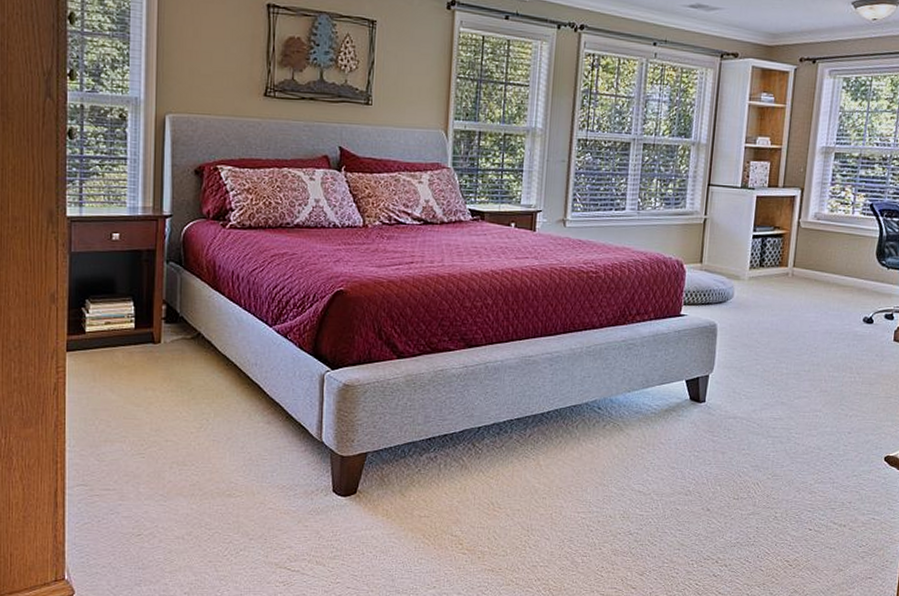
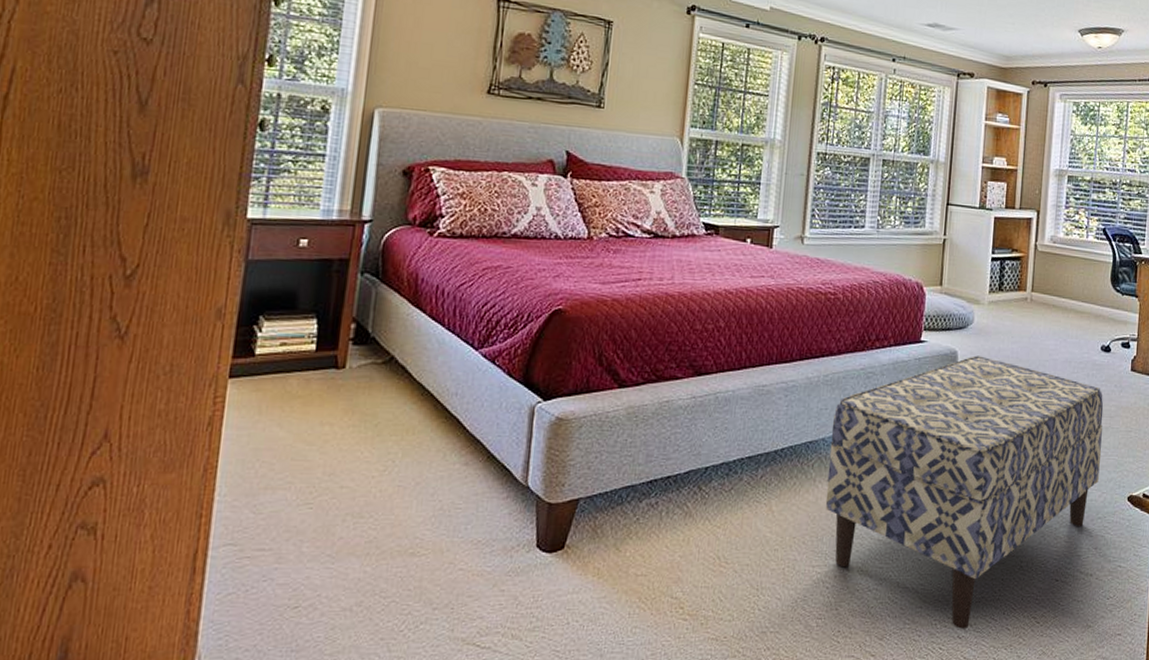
bench: none [589,328,864,568] -> present [825,355,1104,629]

